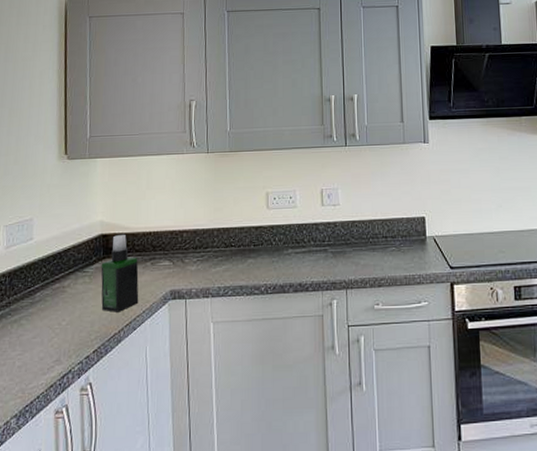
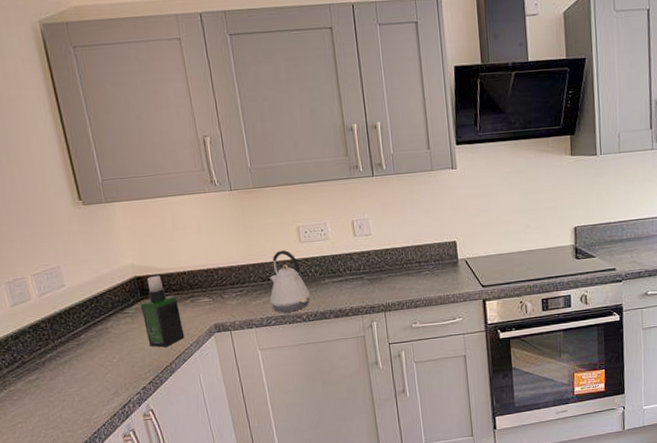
kettle: none [230,215,271,283] -> present [269,250,310,313]

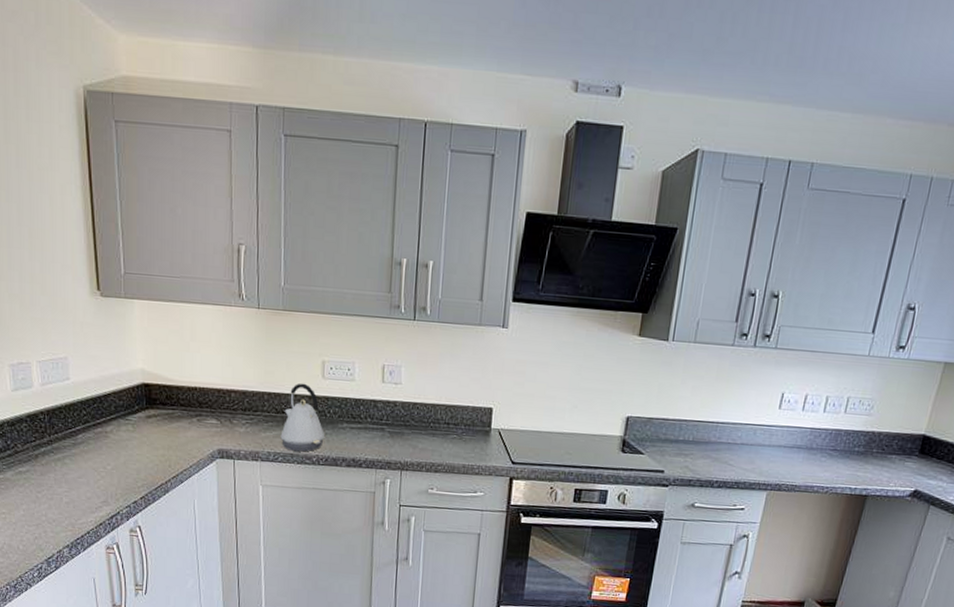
spray bottle: present [140,275,185,348] -> none [144,385,186,464]

